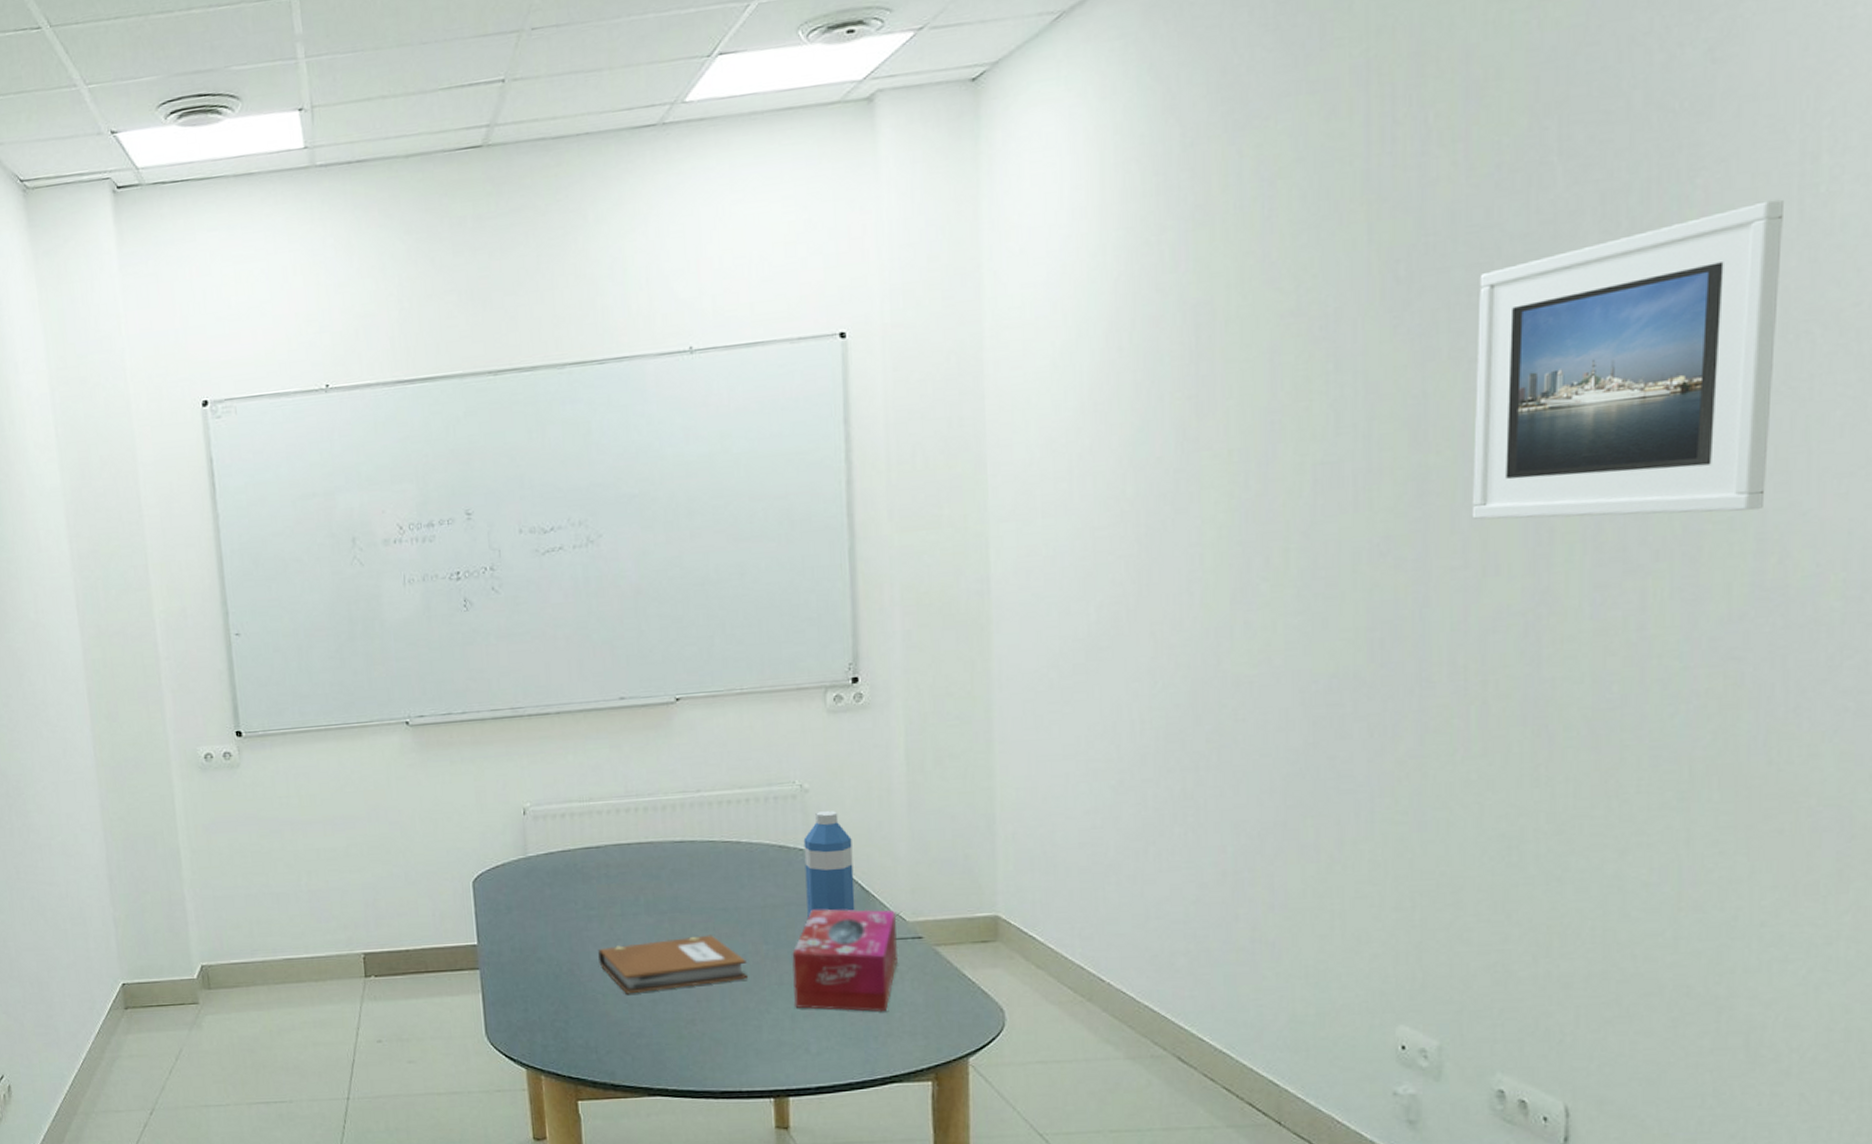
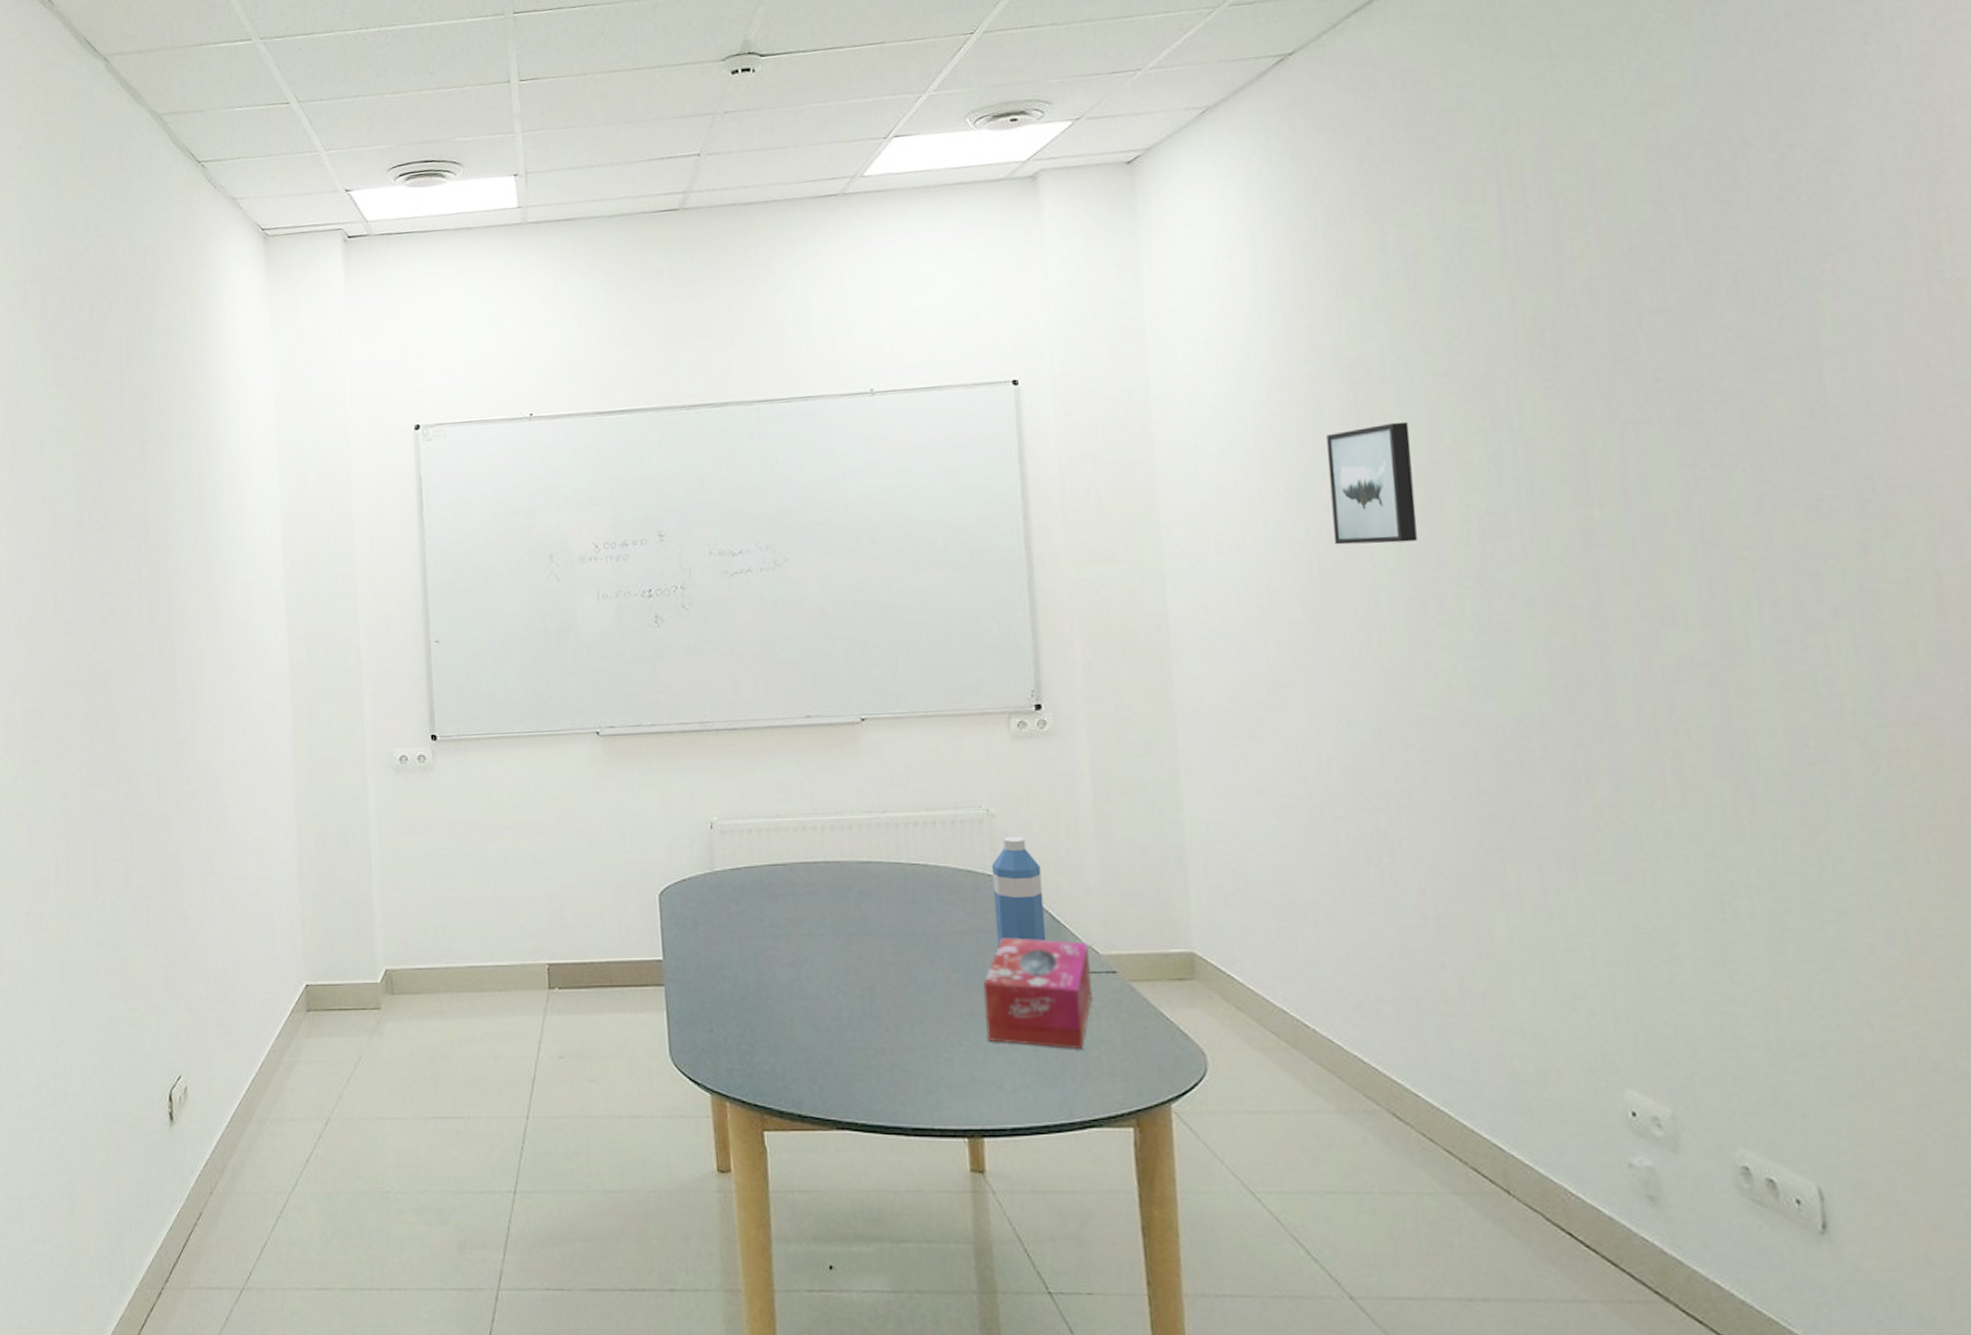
notebook: present [598,935,748,994] -> none [785,960,938,1019]
wall art: none [1163,366,1250,502] -> present [1326,421,1417,545]
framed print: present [1471,199,1783,520] -> none [1624,283,1937,573]

